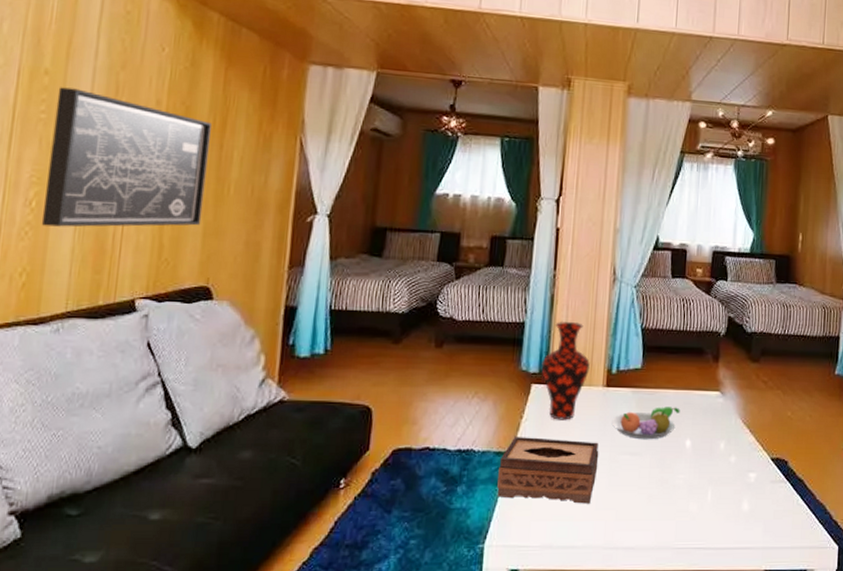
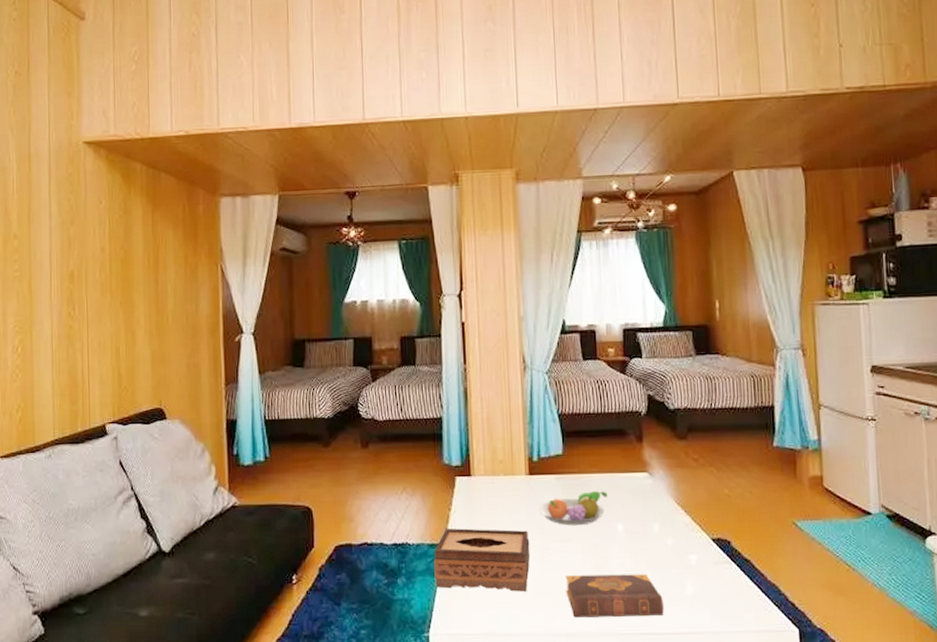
wall art: present [41,87,211,227] -> none [26,247,149,368]
vase: present [541,321,590,420] -> none [463,413,510,511]
book: none [629,489,721,532] -> present [565,573,664,618]

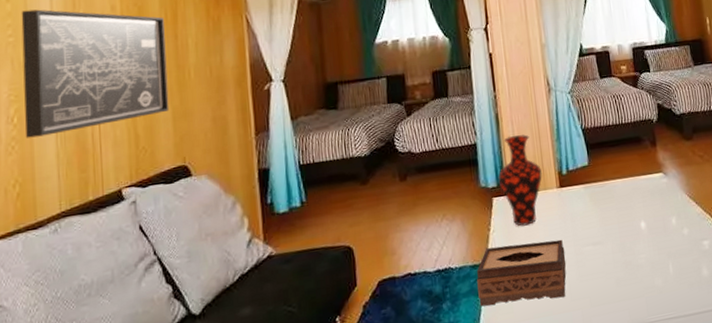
wall art: none [26,247,149,368] -> present [21,9,170,138]
vase: none [463,413,510,511] -> present [498,134,542,226]
fruit bowl: present [539,491,608,526] -> none [570,194,631,230]
book: present [565,573,664,618] -> none [599,263,686,314]

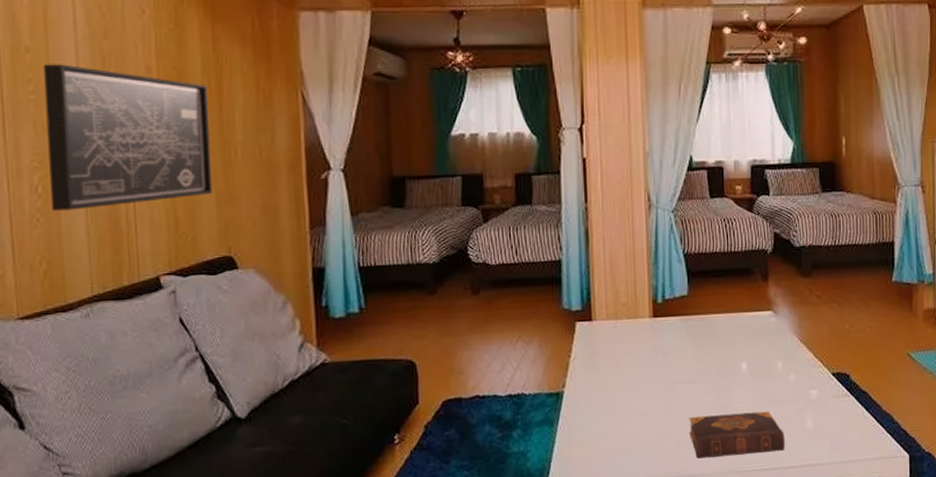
tissue box: present [477,239,566,307] -> none [552,374,654,438]
vase: present [498,134,542,226] -> none [583,254,634,356]
book: none [599,263,686,314] -> present [689,411,785,459]

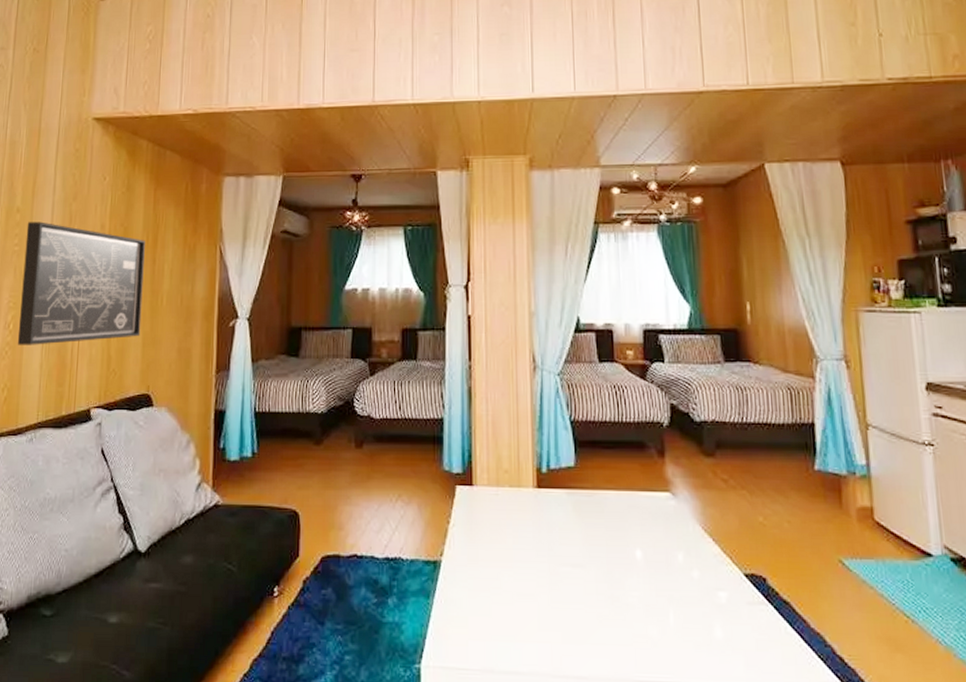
book: present [689,411,785,459] -> none [576,607,689,663]

